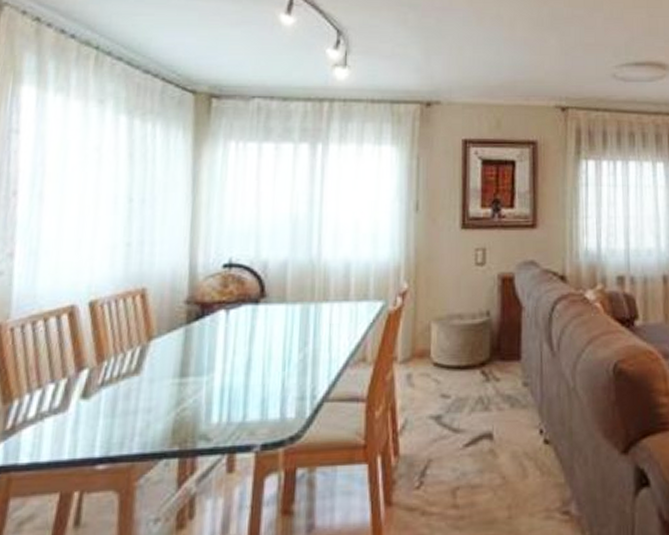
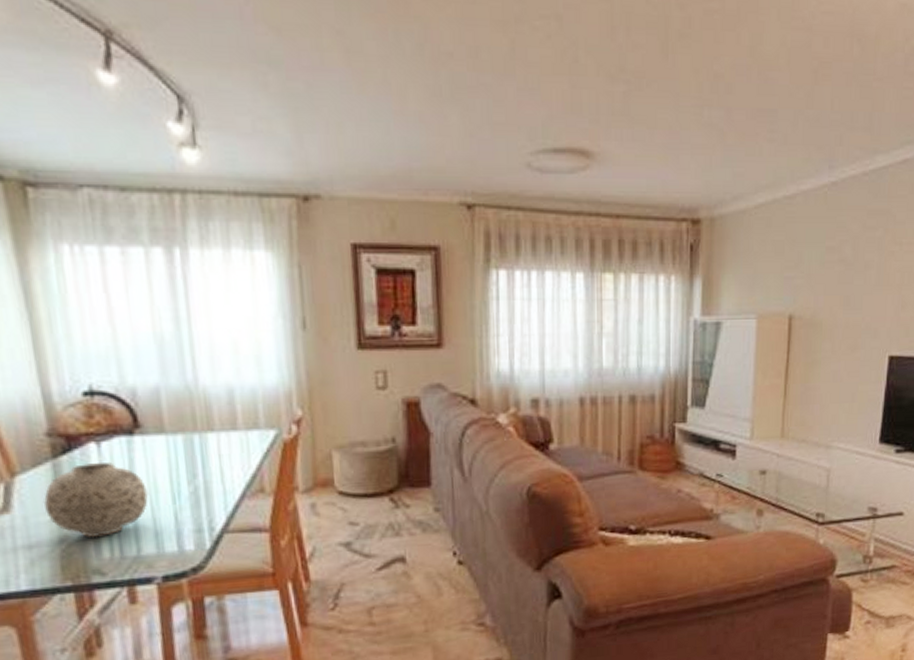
vase: none [170,328,262,403] -> present [43,461,148,538]

